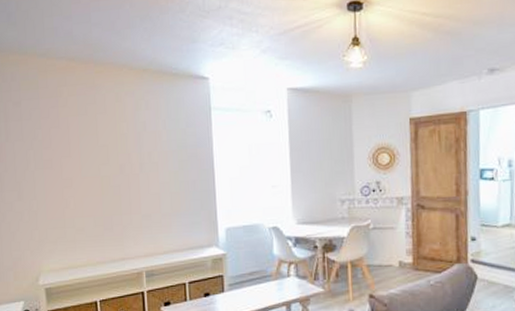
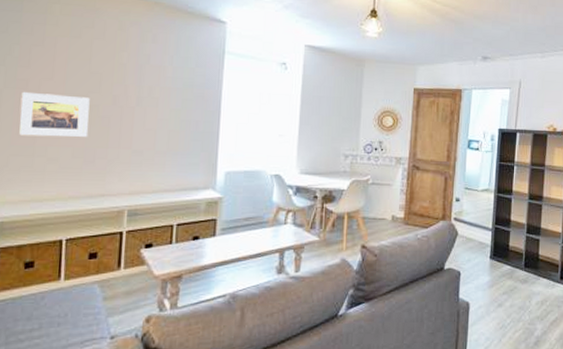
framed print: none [48,169,105,211] -> present [19,91,90,137]

